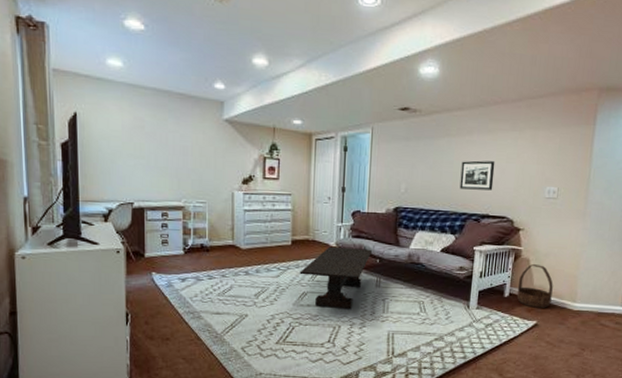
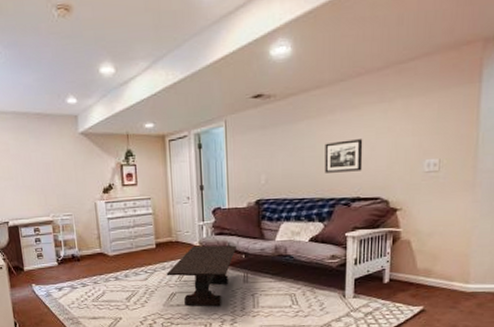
basket: present [516,264,553,308] -> none [398,246,441,293]

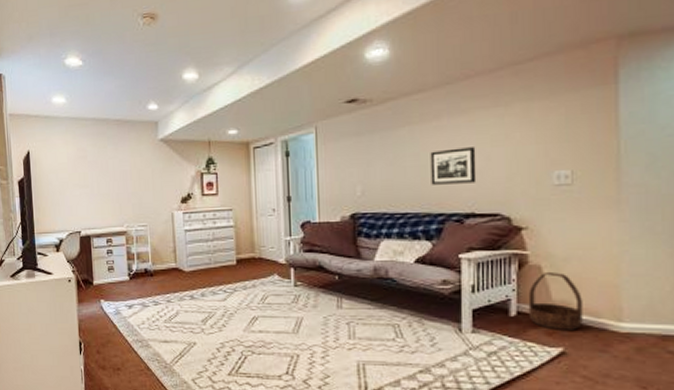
coffee table: present [166,245,236,307] -> none [247,263,328,336]
basket: none [398,246,441,293] -> present [528,273,583,330]

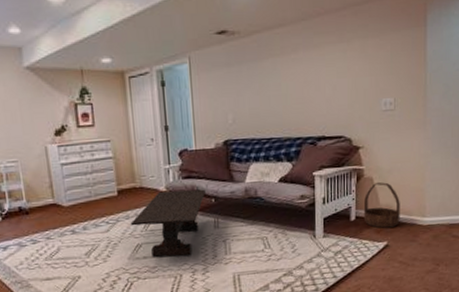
coffee table: none [247,263,328,336] -> present [130,189,205,258]
picture frame: present [430,147,477,185] -> none [290,78,326,112]

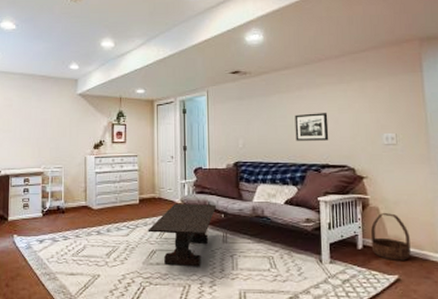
picture frame: none [290,78,326,112] -> present [294,113,329,141]

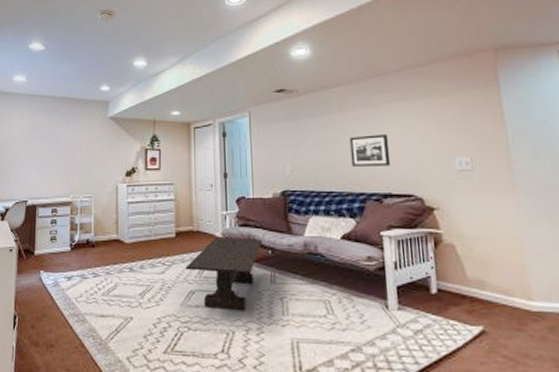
basket: present [370,213,411,261] -> none [445,251,498,309]

